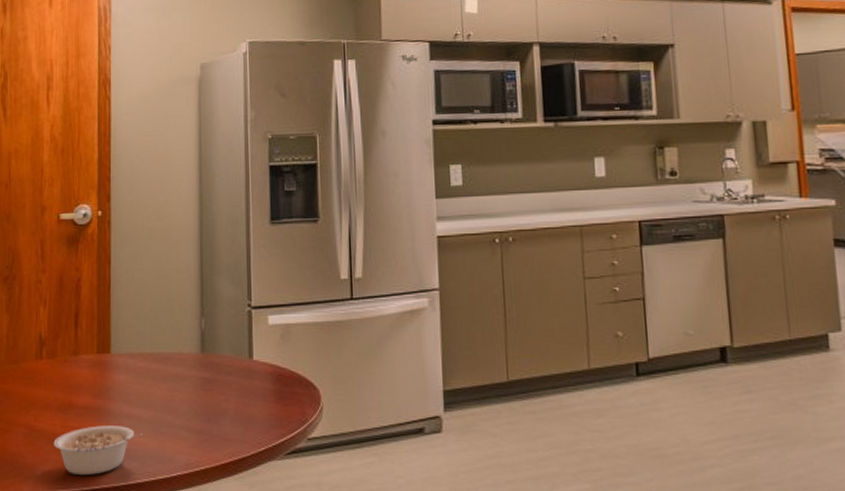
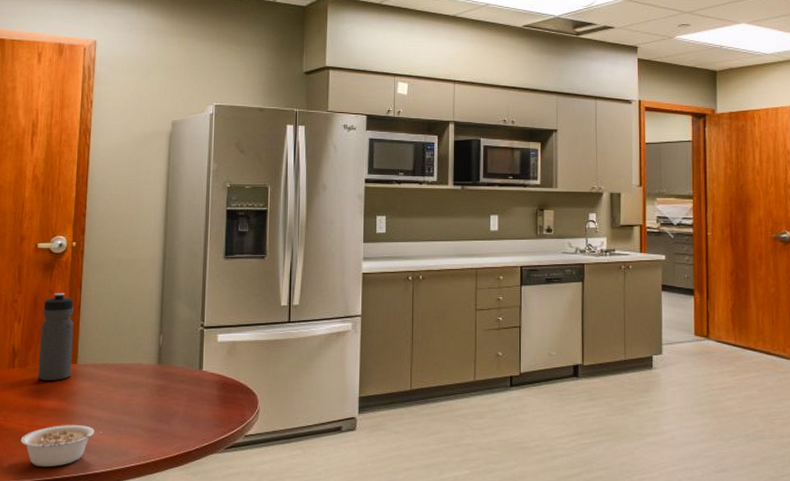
water bottle: none [68,270,105,374] -> present [38,292,74,381]

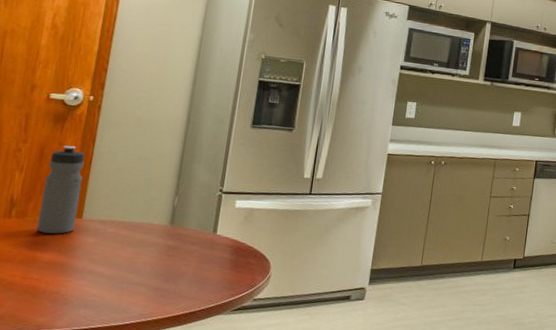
legume: present [20,425,103,467] -> none [10,278,104,320]

